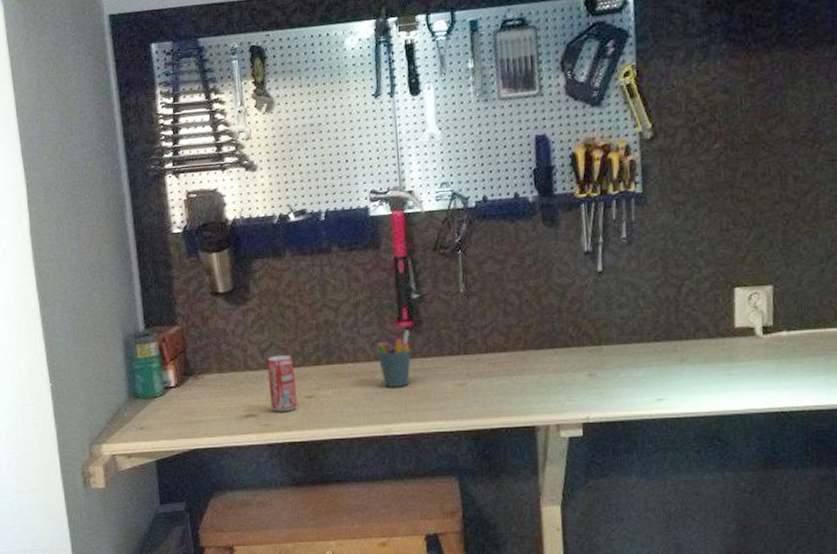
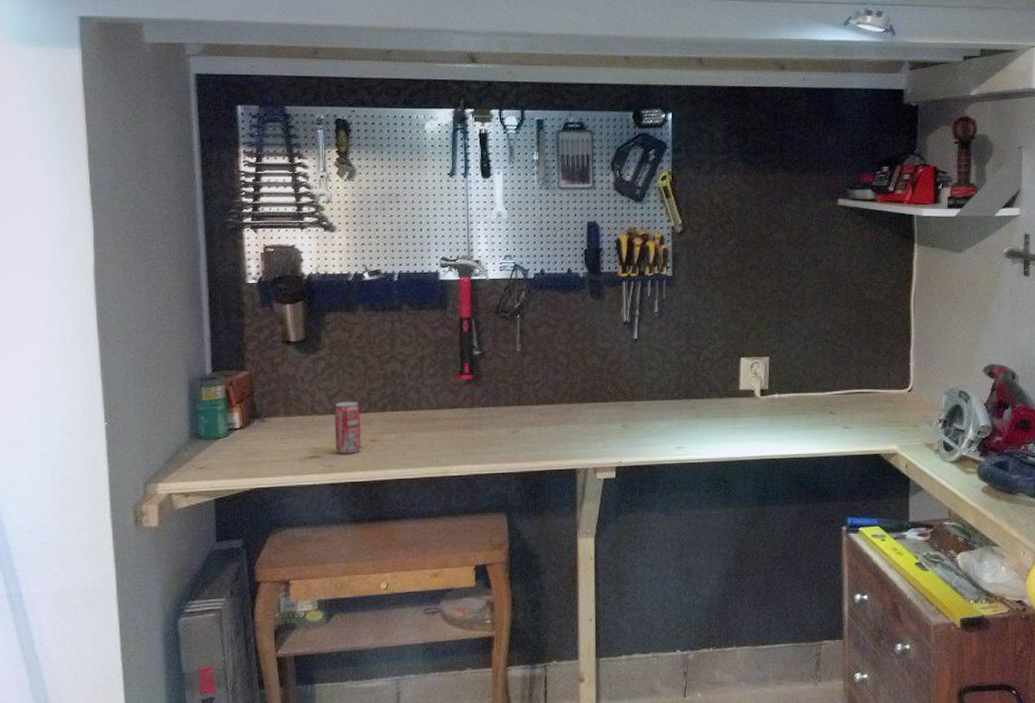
pen holder: present [376,330,412,387] -> none [439,382,471,433]

